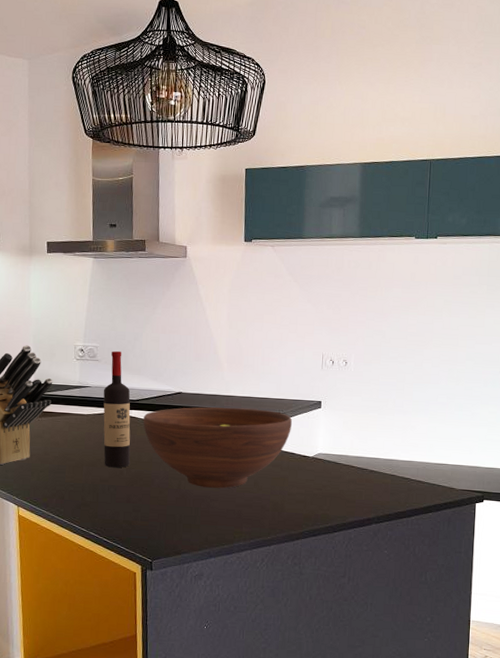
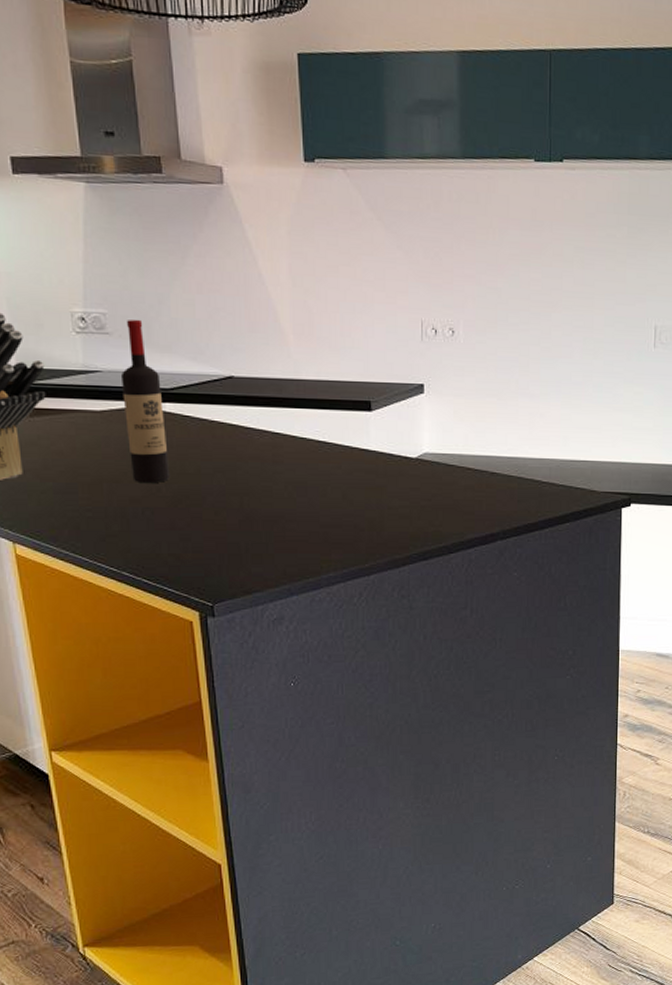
fruit bowl: present [143,407,293,488] -> none [182,395,388,504]

